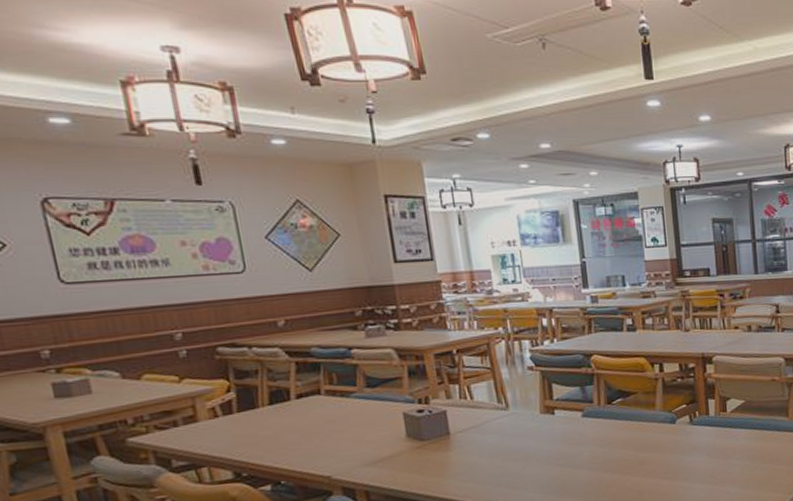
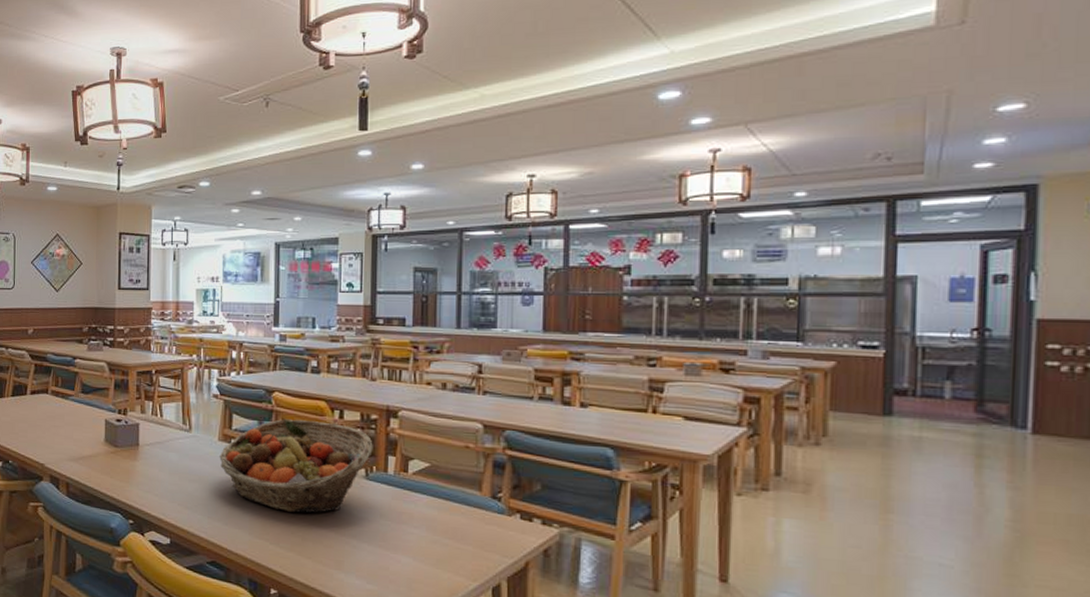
fruit basket: none [543,377,694,471] -> present [219,419,373,513]

